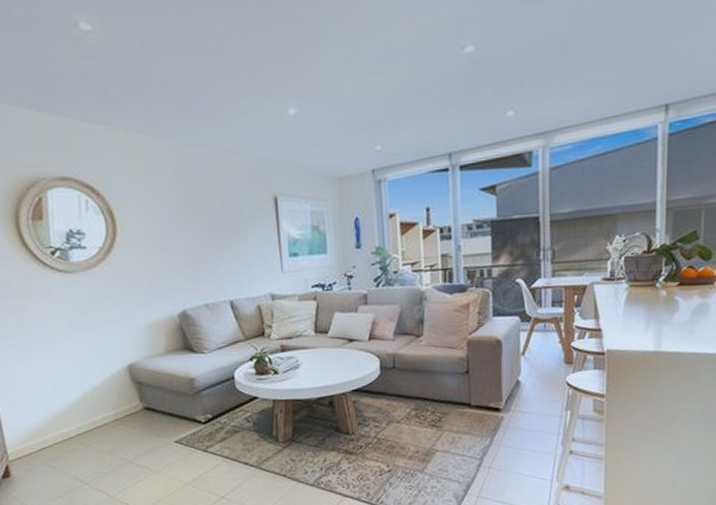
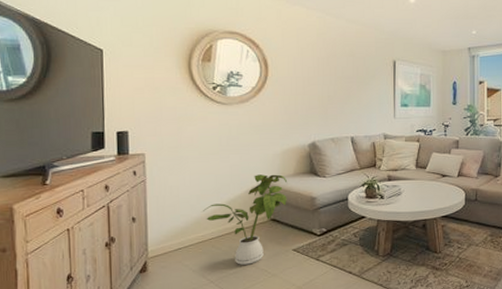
house plant: none [63,354,161,463] -> present [203,174,288,265]

